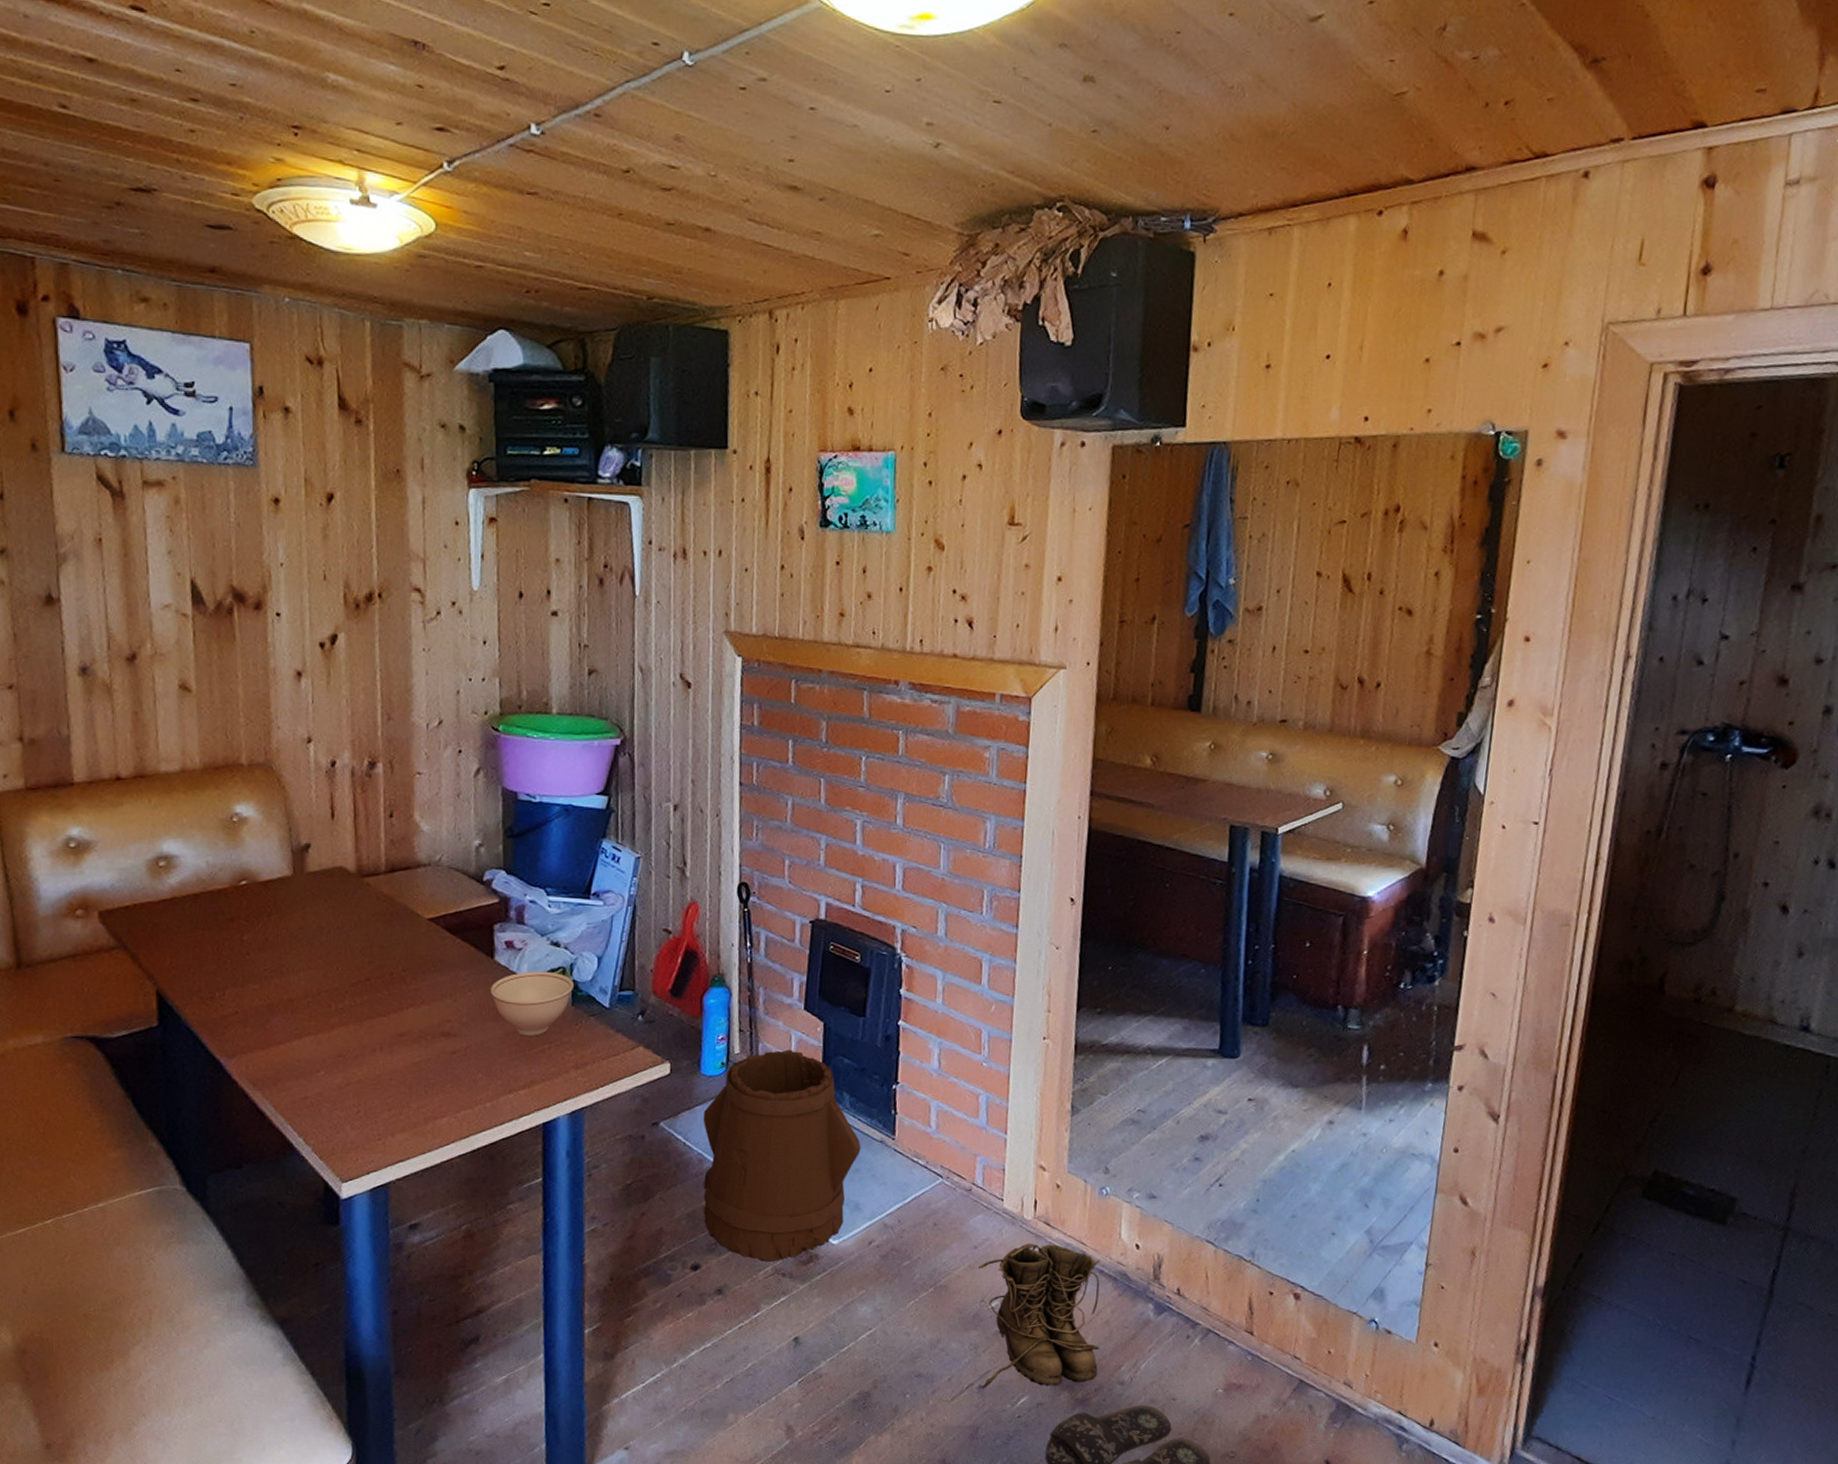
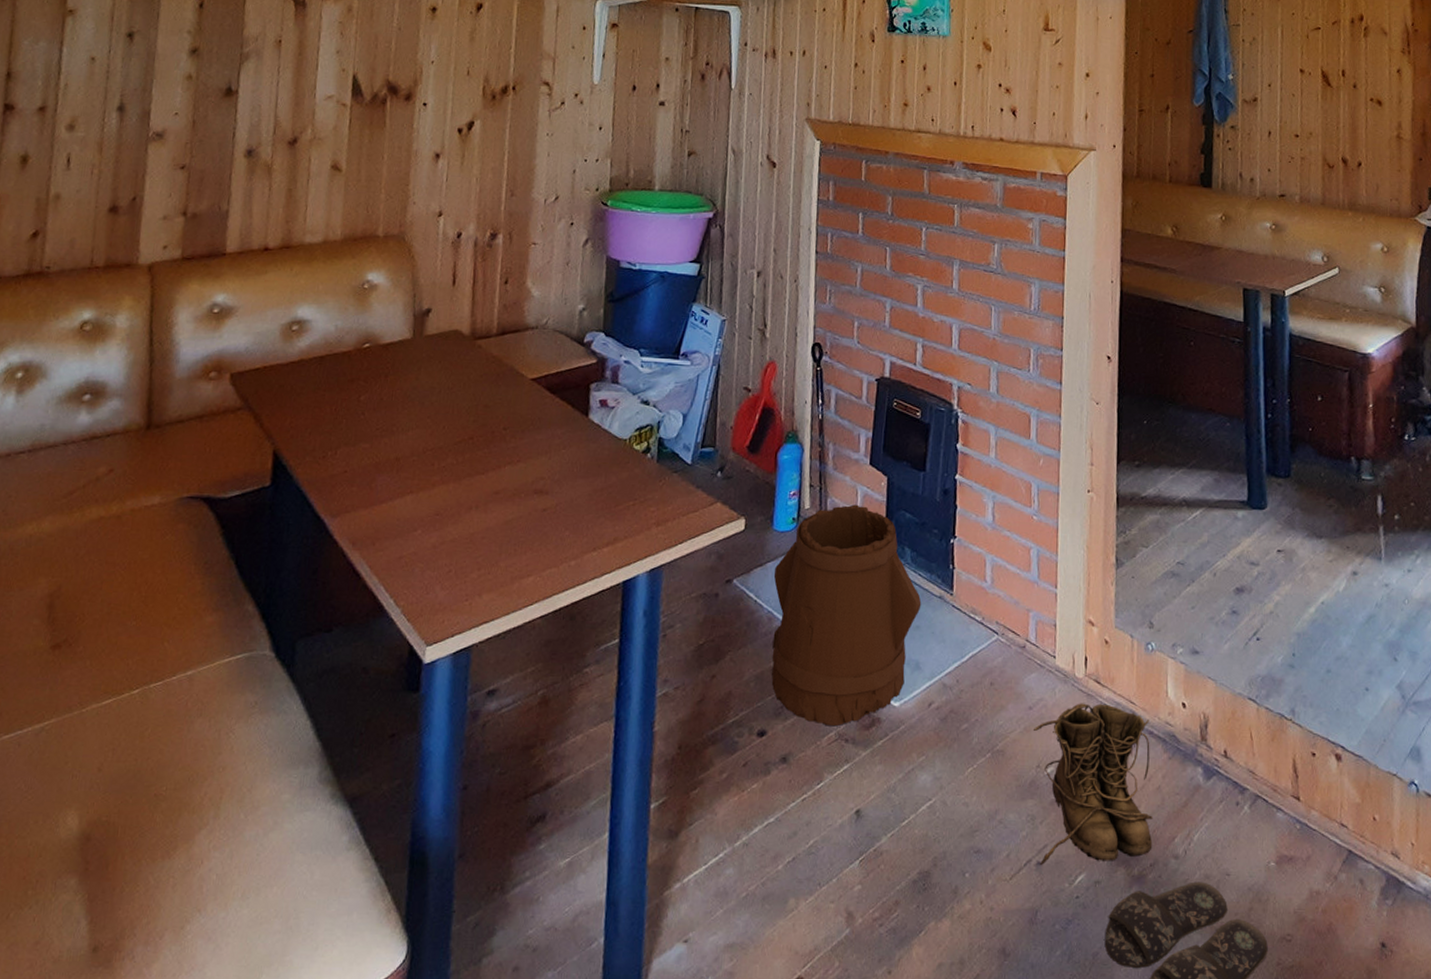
bowl: present [489,970,575,1037] -> none [582,428,661,493]

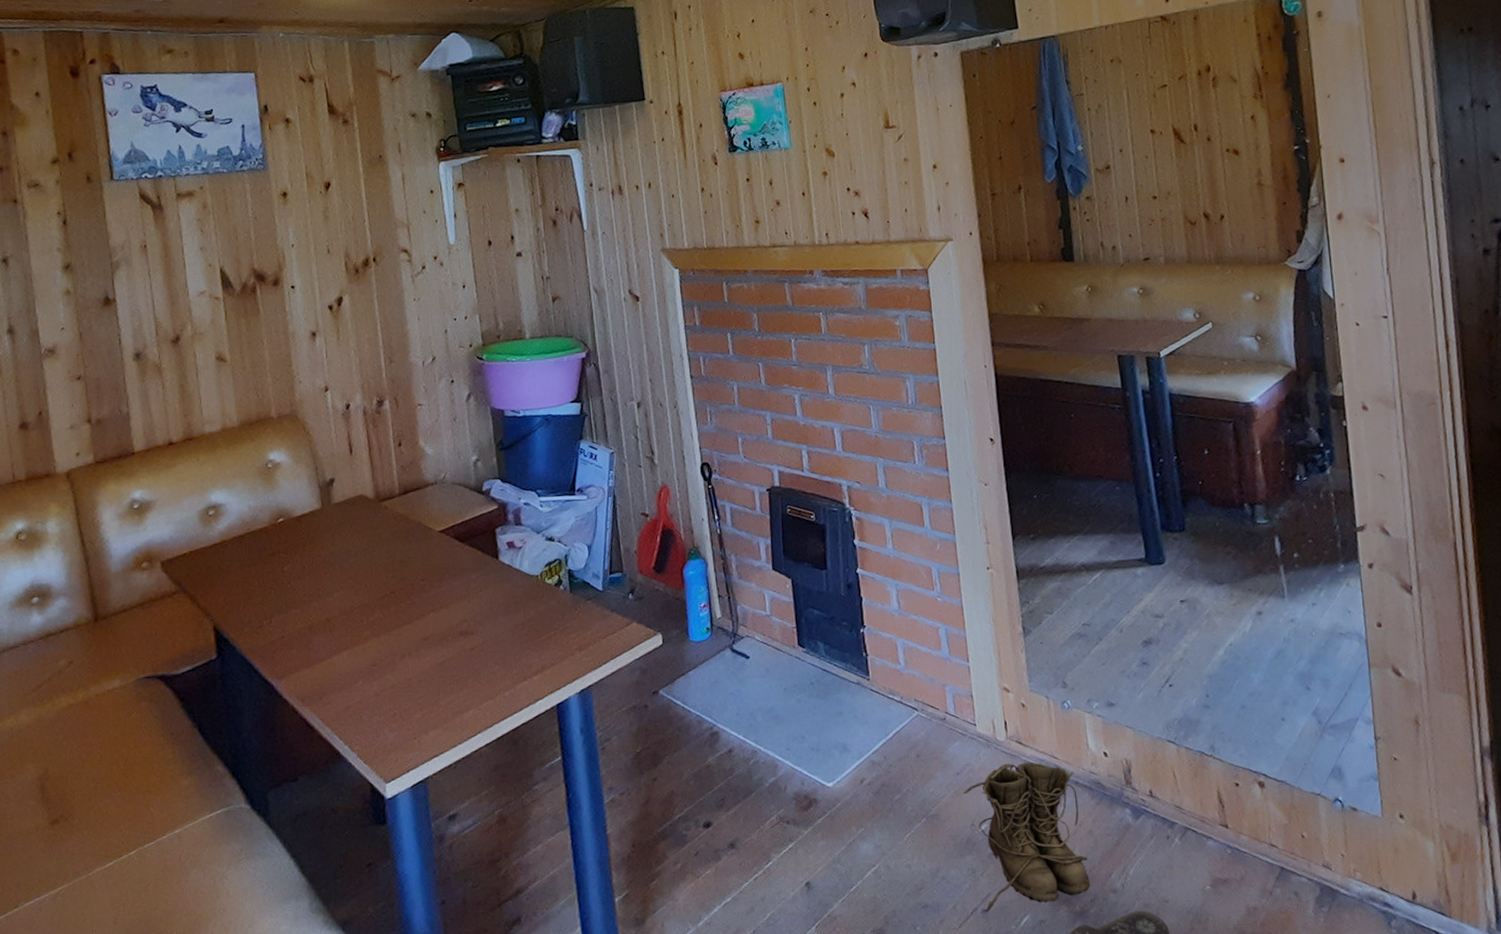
bucket: present [771,504,922,727] -> none [696,608,841,812]

